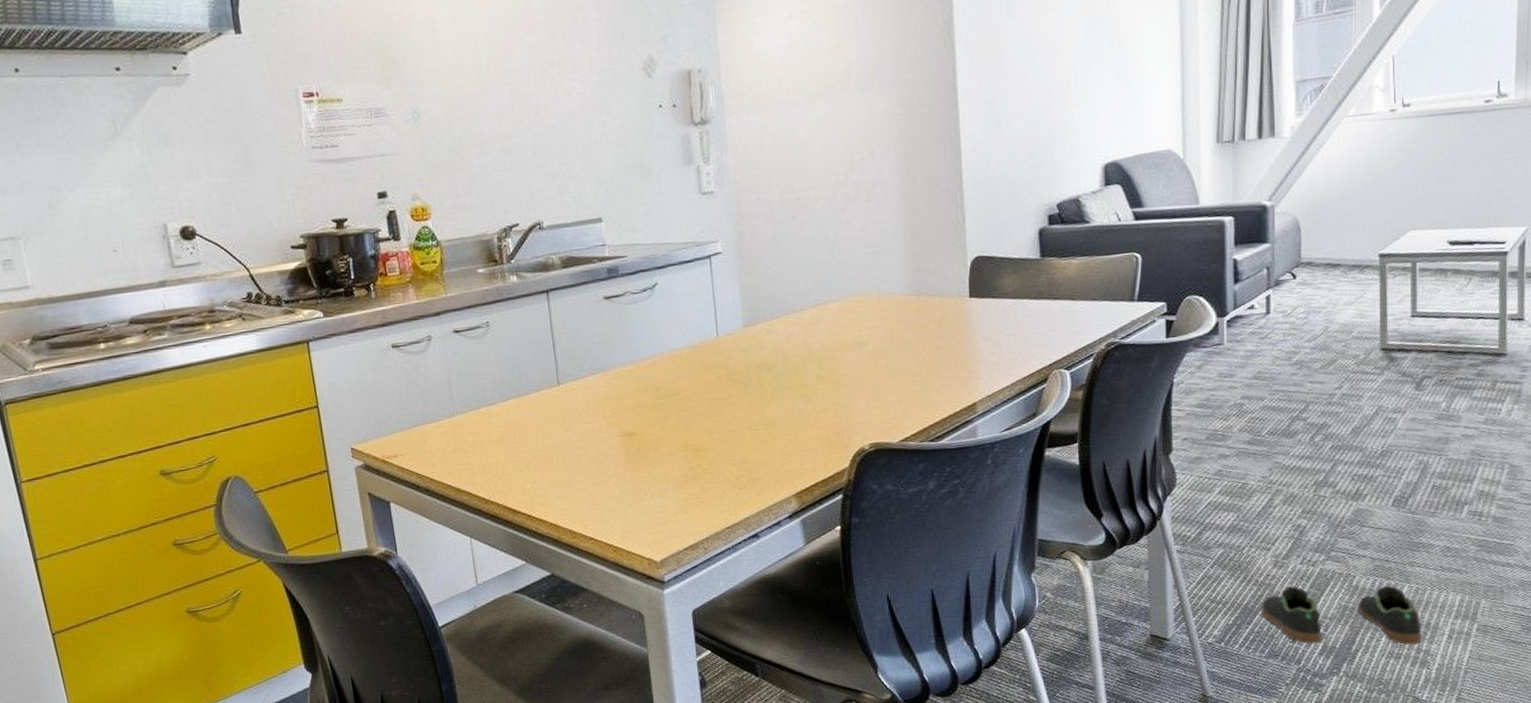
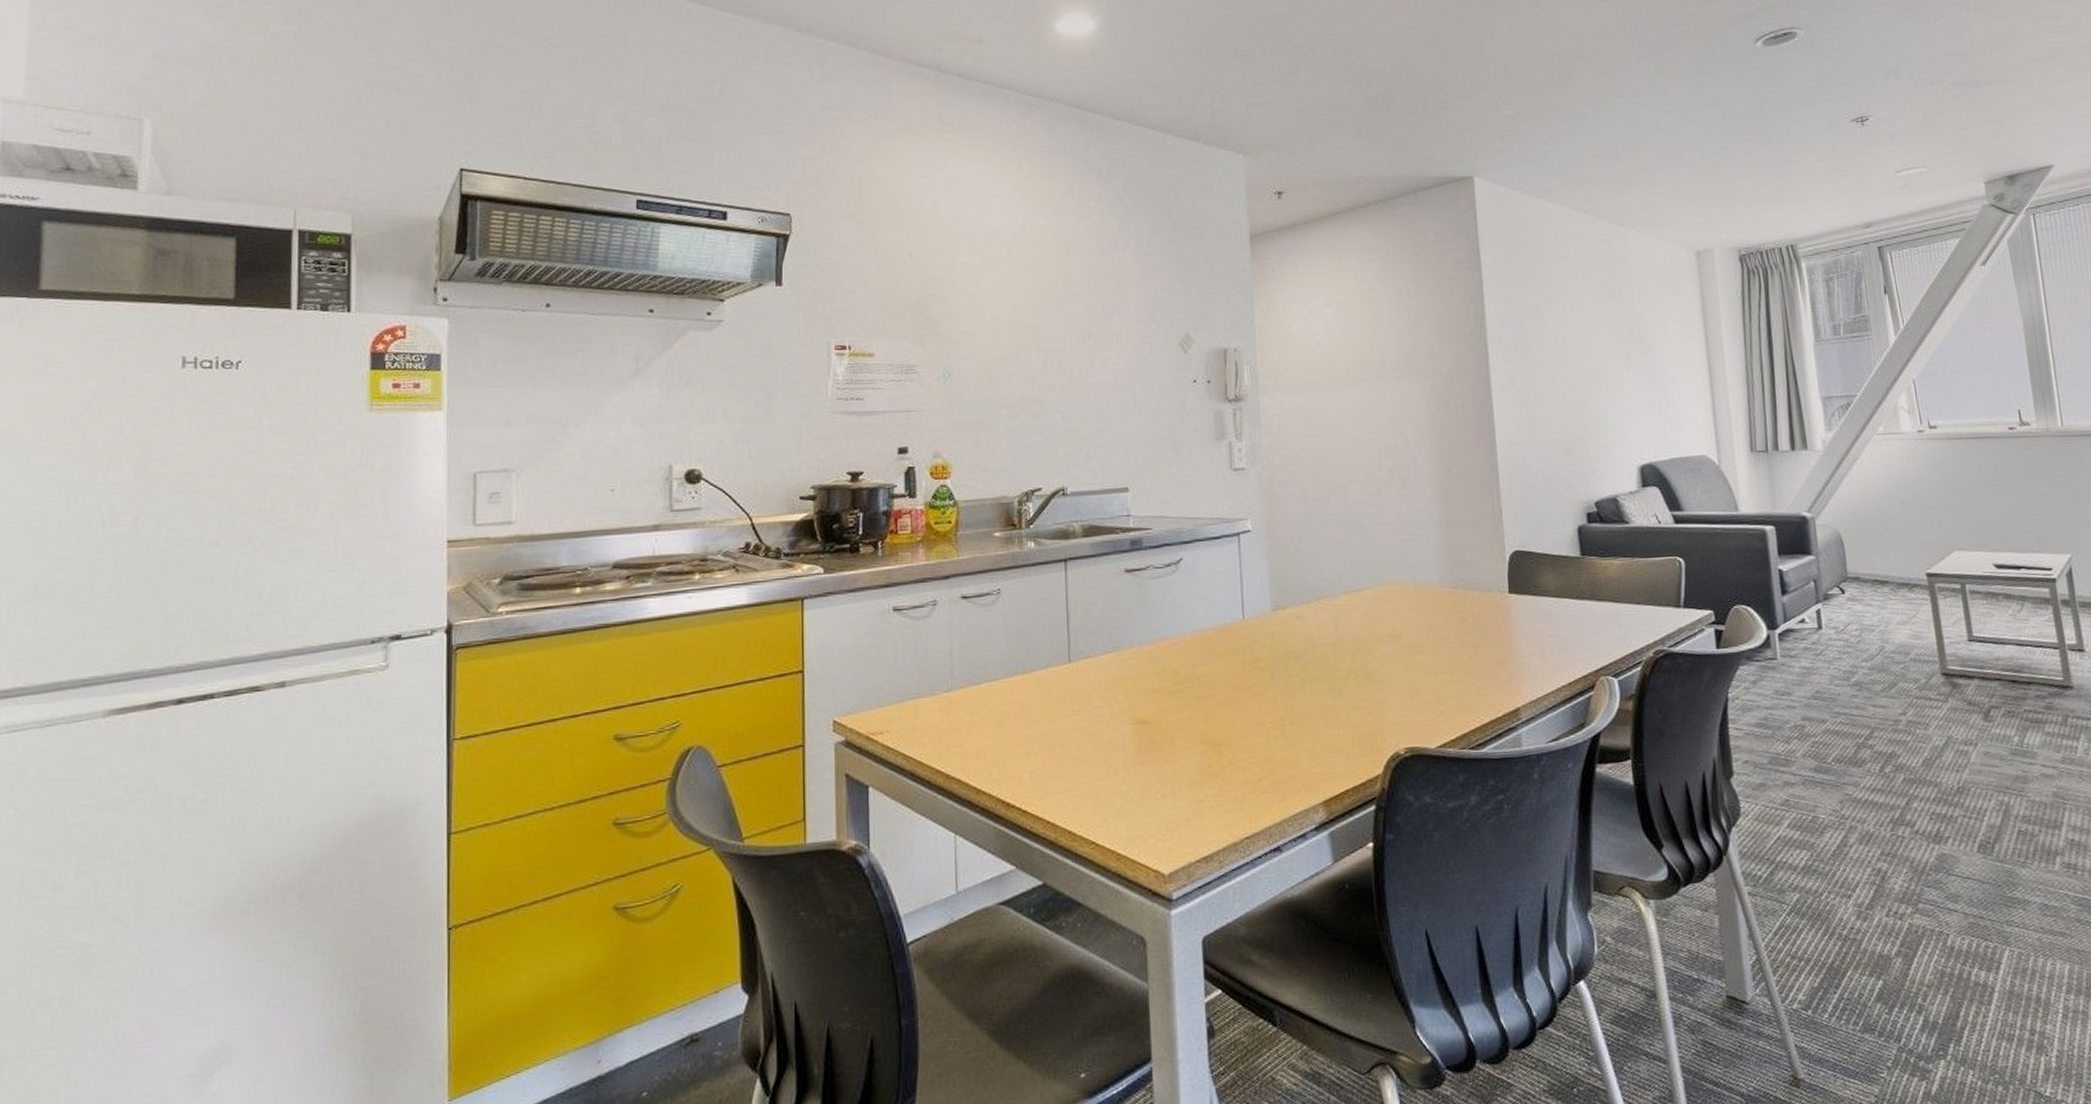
shoe: present [1260,586,1421,645] -> none [1848,943,2034,1024]

